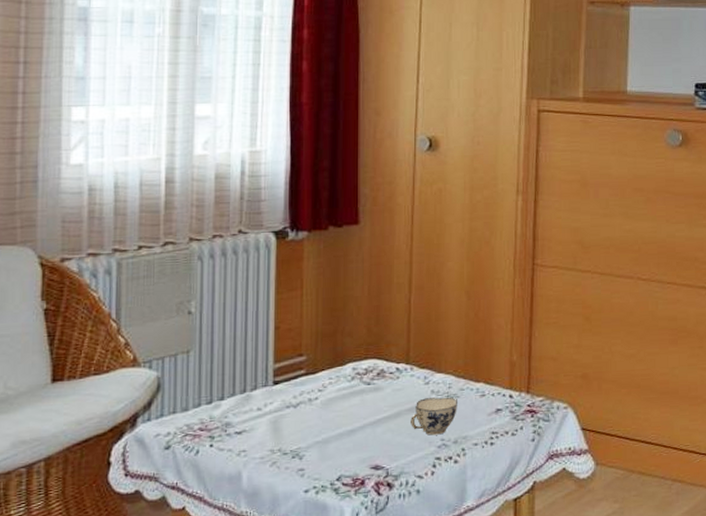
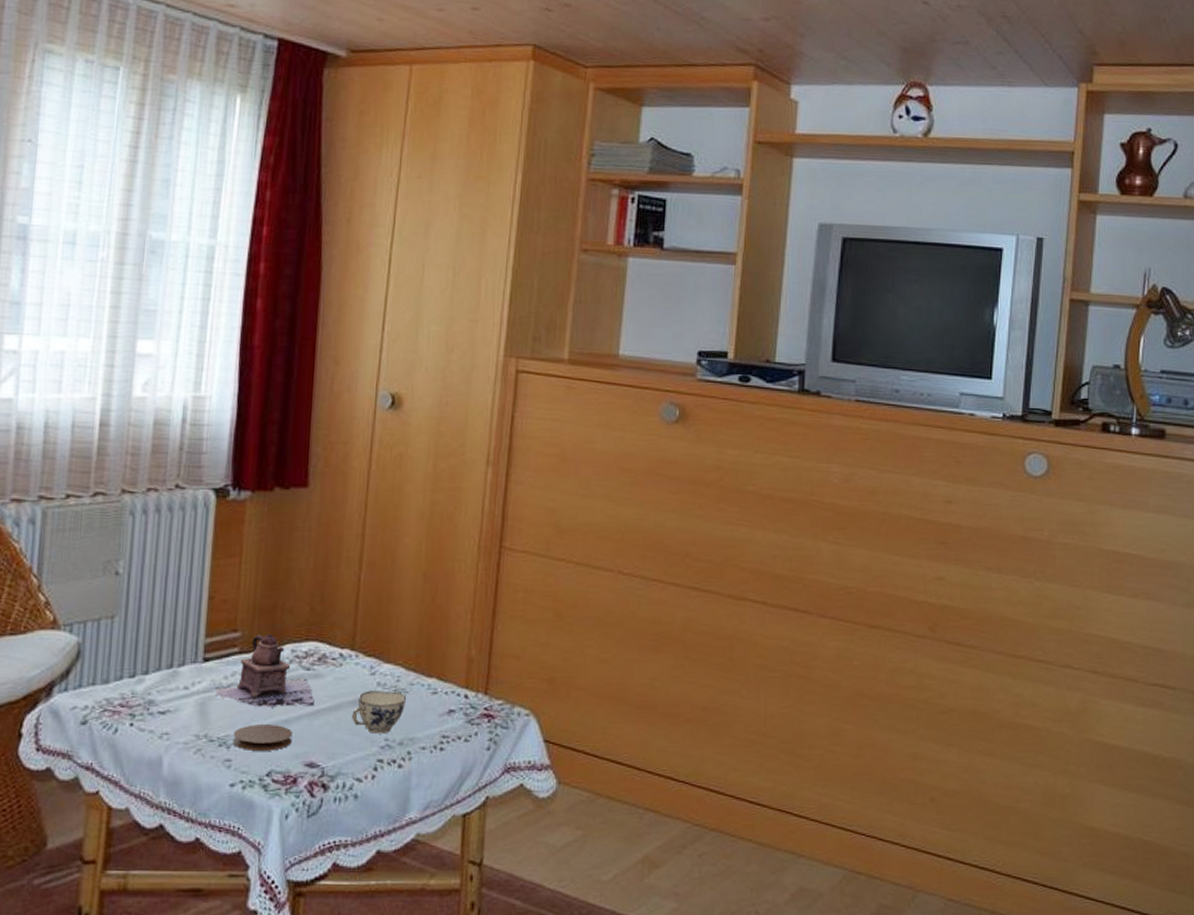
teapot: none [287,356,376,421] -> present [216,634,315,708]
coaster: none [305,435,358,460] -> present [233,724,293,751]

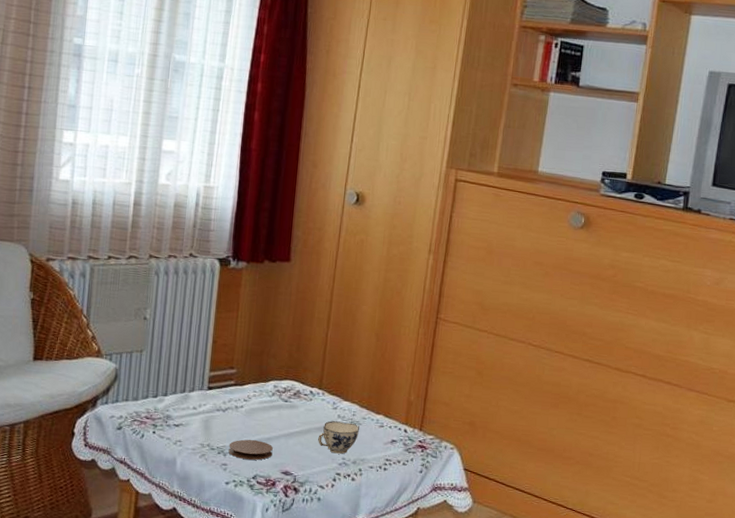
teapot: present [216,634,315,708] -> none [216,372,290,430]

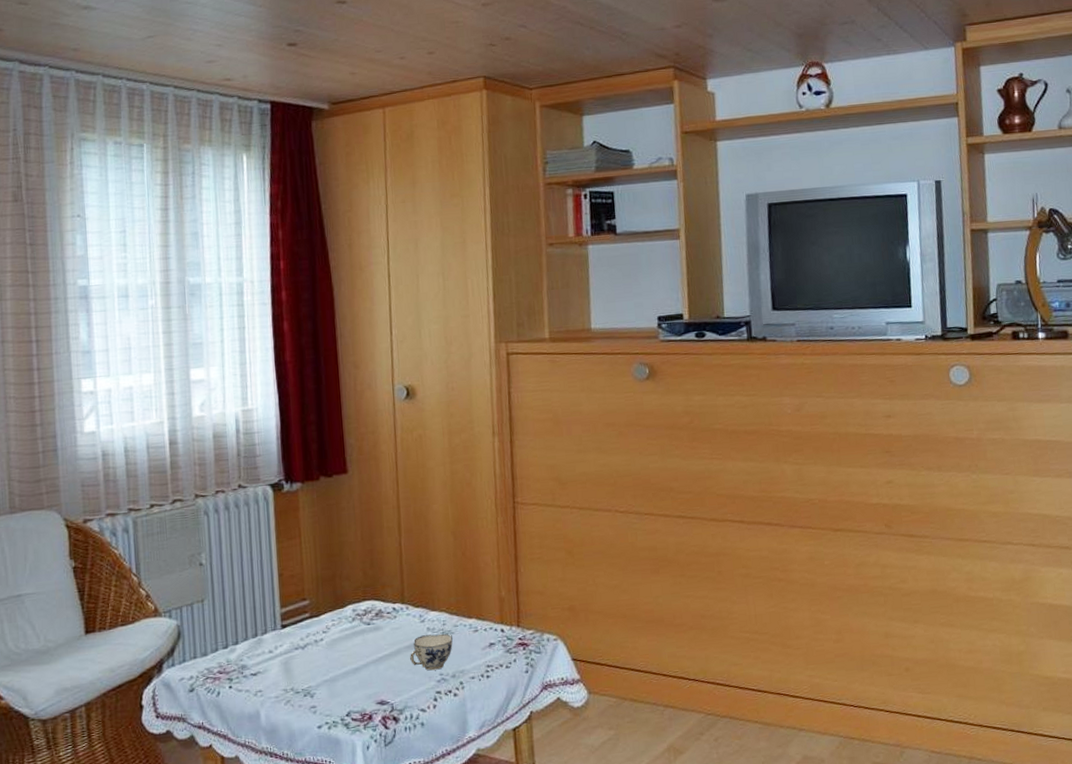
coaster: present [228,439,273,460] -> none [314,673,364,697]

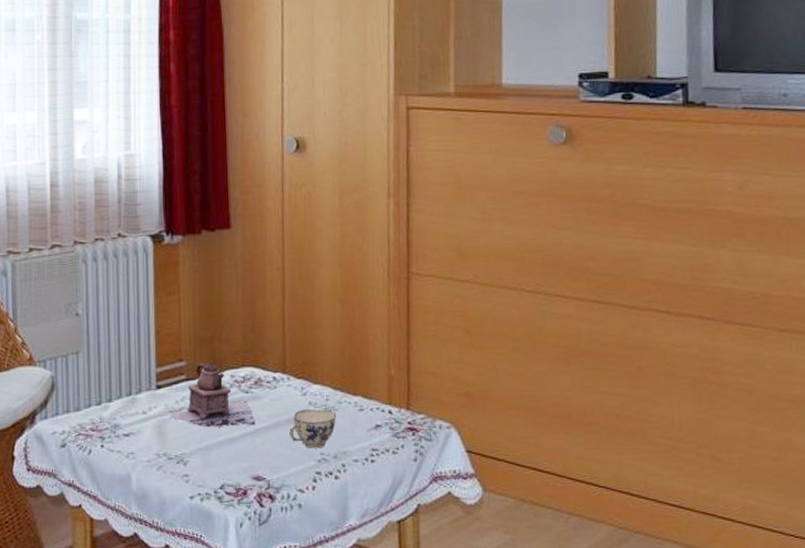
teapot: none [295,599,378,661] -> present [170,362,255,428]

